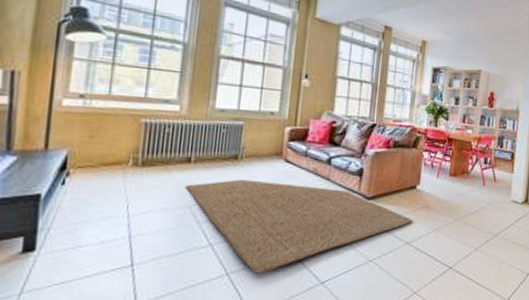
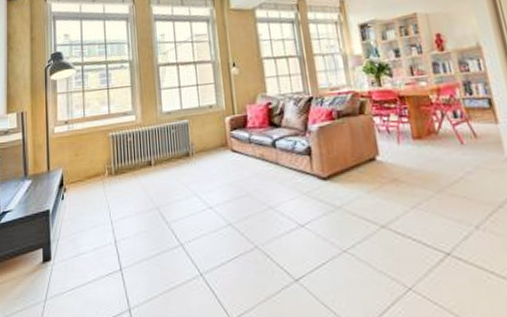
rug: present [185,179,413,274] -> none [151,173,383,273]

